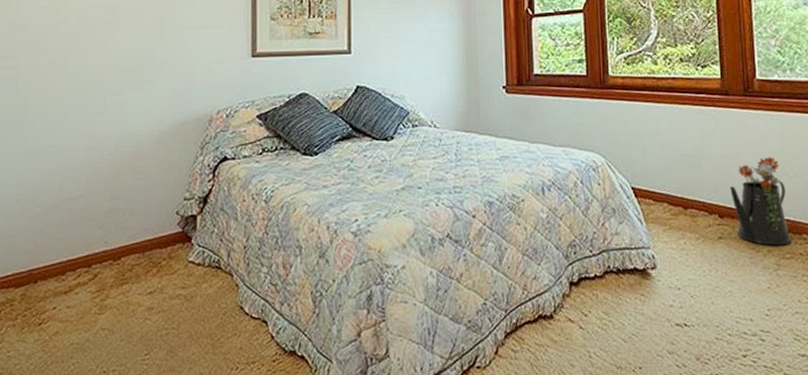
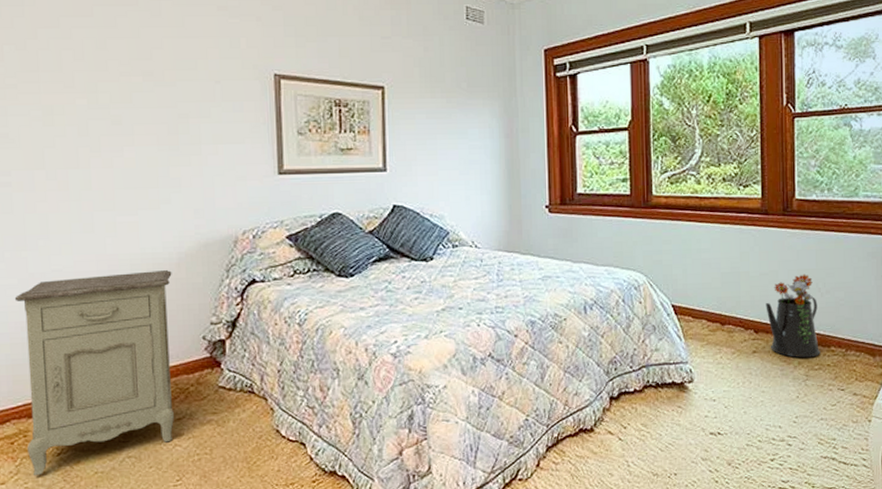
nightstand: none [12,147,152,345] -> present [14,270,174,476]

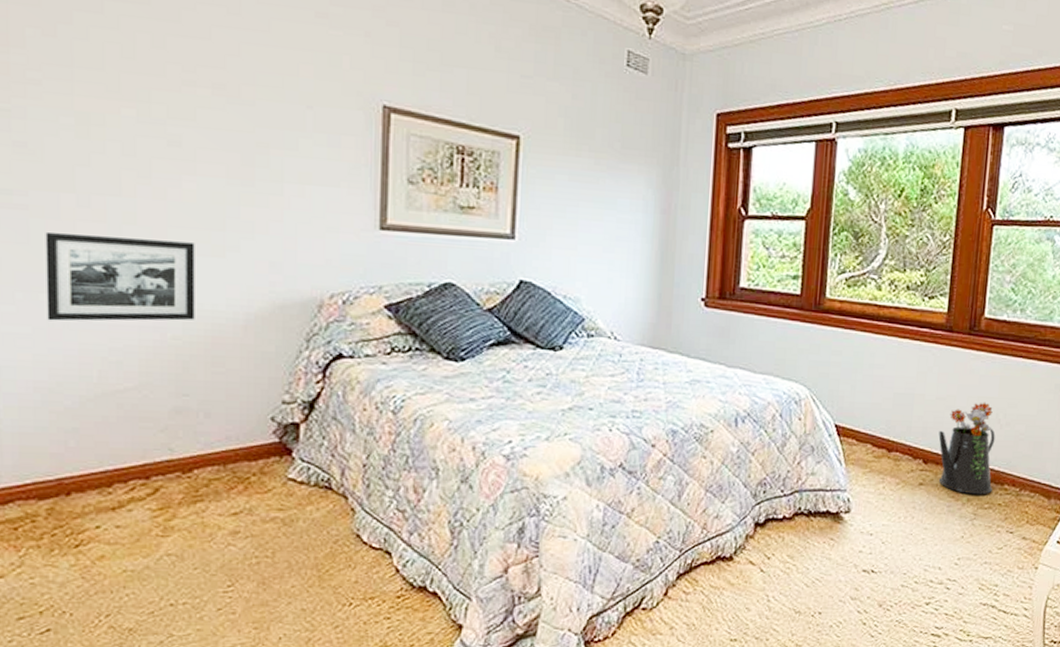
nightstand: present [14,270,174,476] -> none [26,332,236,571]
picture frame: none [24,200,139,273] -> present [45,233,195,321]

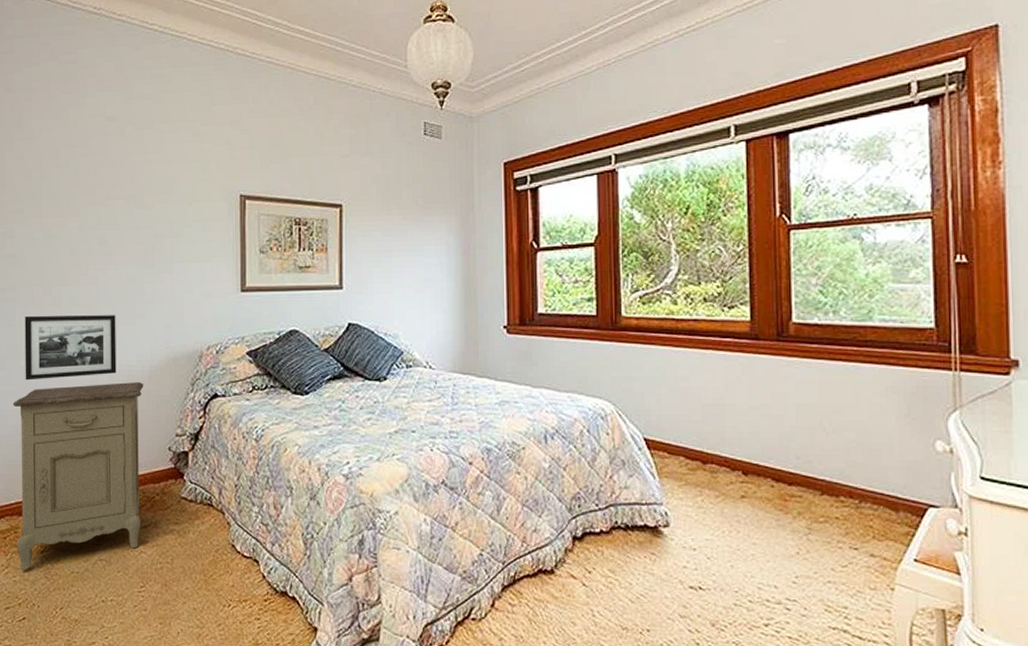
nightstand: none [26,332,236,571] -> present [13,382,144,571]
watering can: present [938,402,995,495] -> none [756,409,826,508]

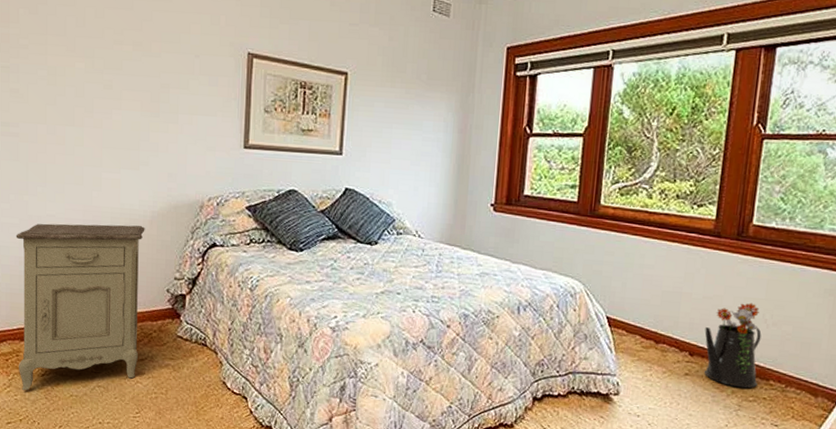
picture frame: present [24,315,116,381] -> none [28,153,120,216]
watering can: none [756,409,826,508] -> present [704,302,762,389]

